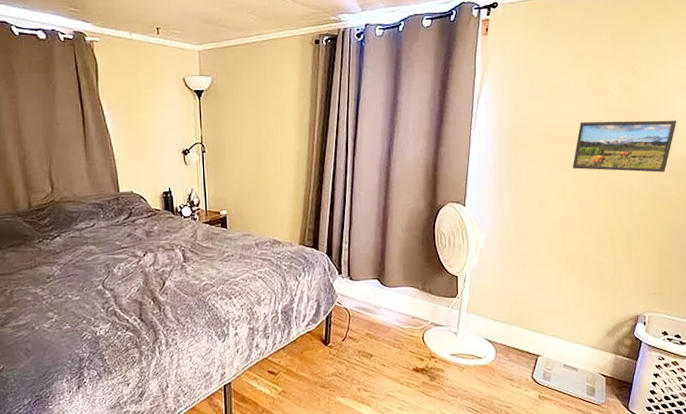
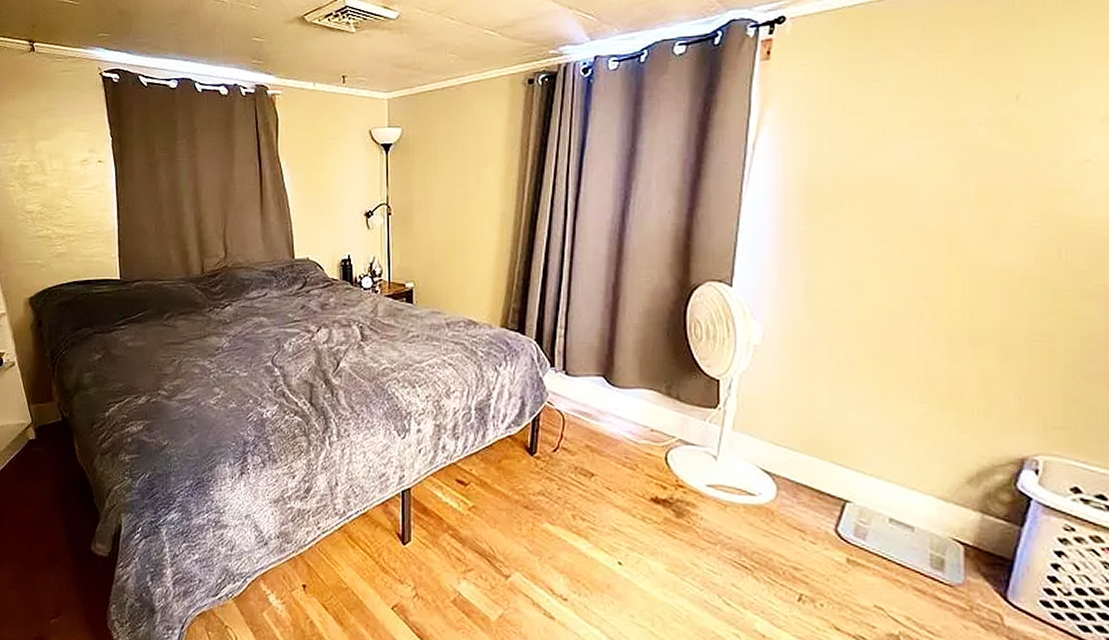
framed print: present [572,120,677,173] -> none [905,167,1097,245]

